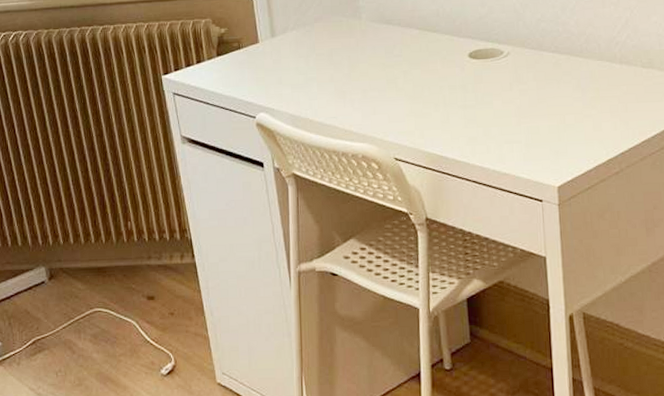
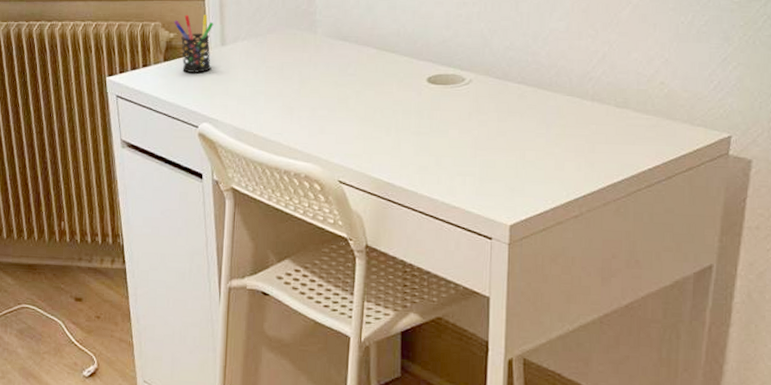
pen holder: none [223,8,263,65] -> present [173,14,214,73]

